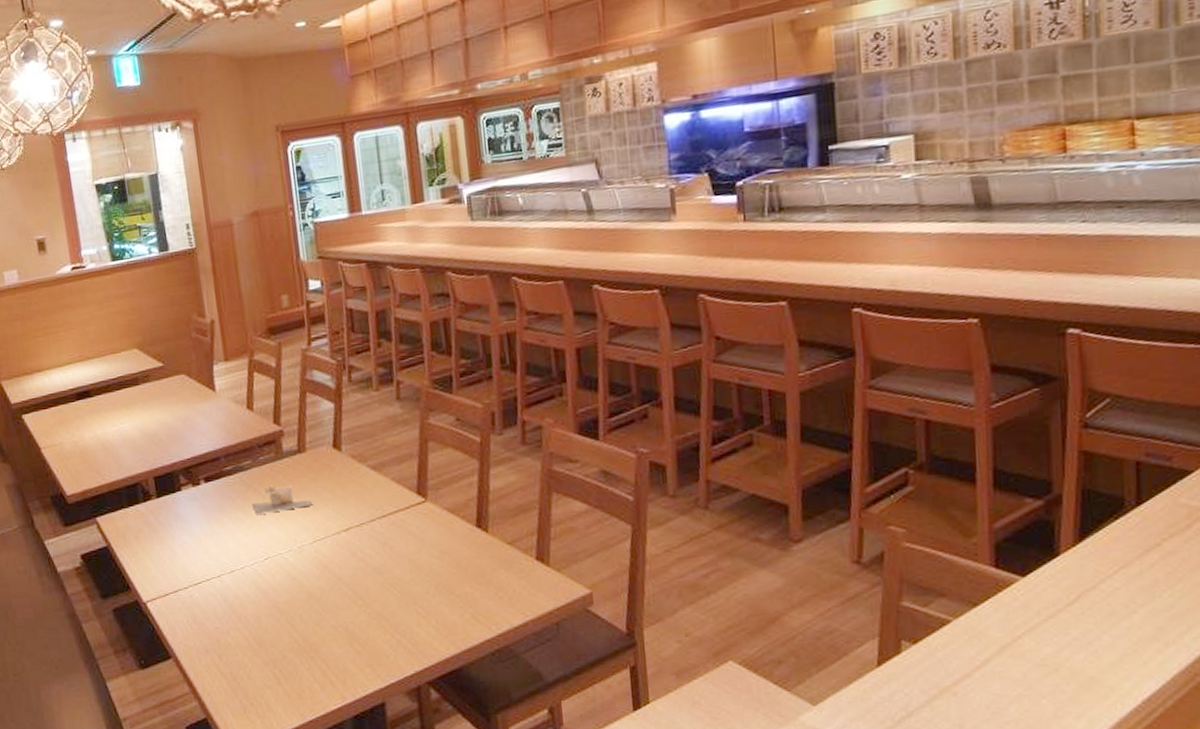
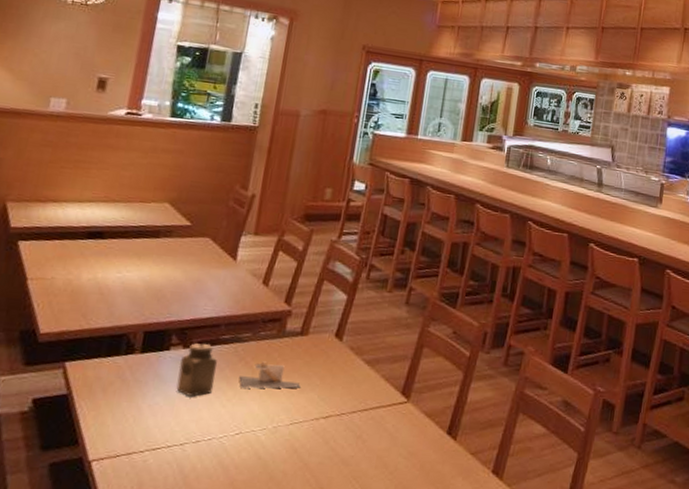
salt shaker: none [194,478,232,531] -> present [176,343,218,397]

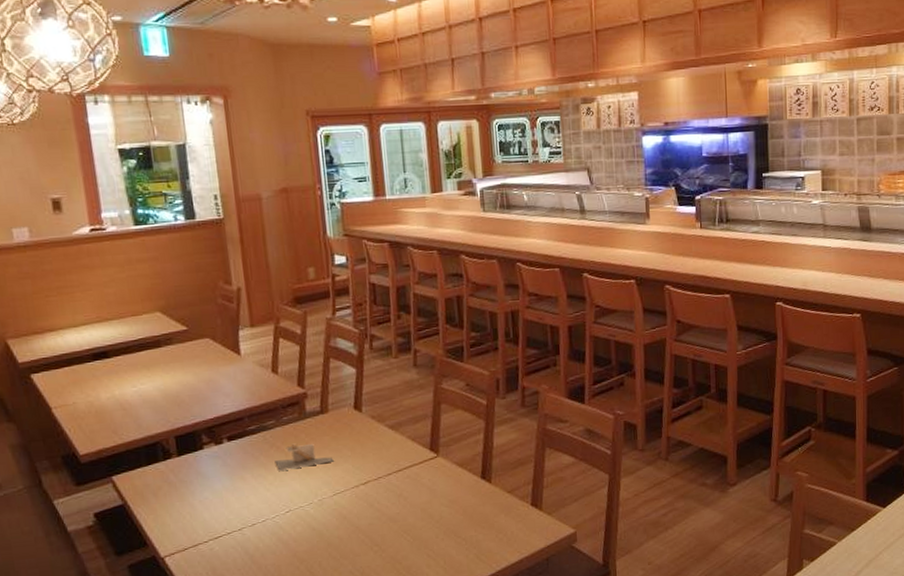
salt shaker: present [176,343,218,397] -> none [216,437,254,487]

